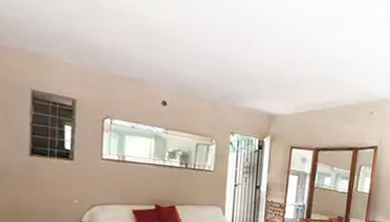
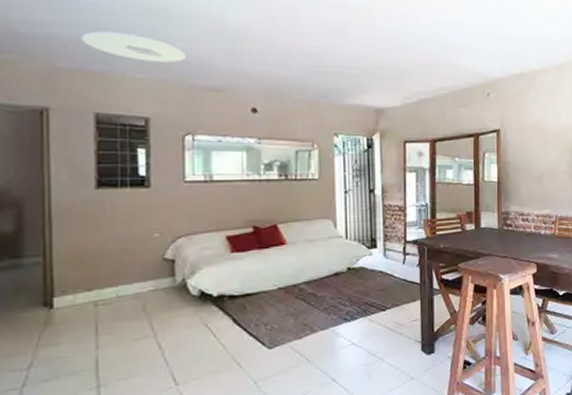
ceiling light: none [23,16,110,52] -> present [81,31,186,63]

